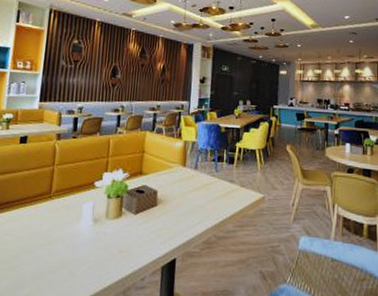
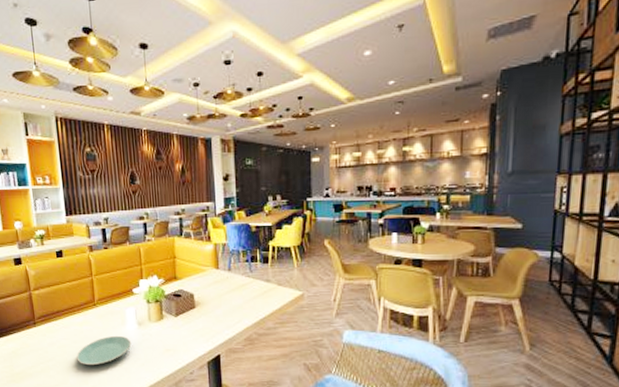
plate: none [16,232,83,268] -> present [76,335,132,366]

